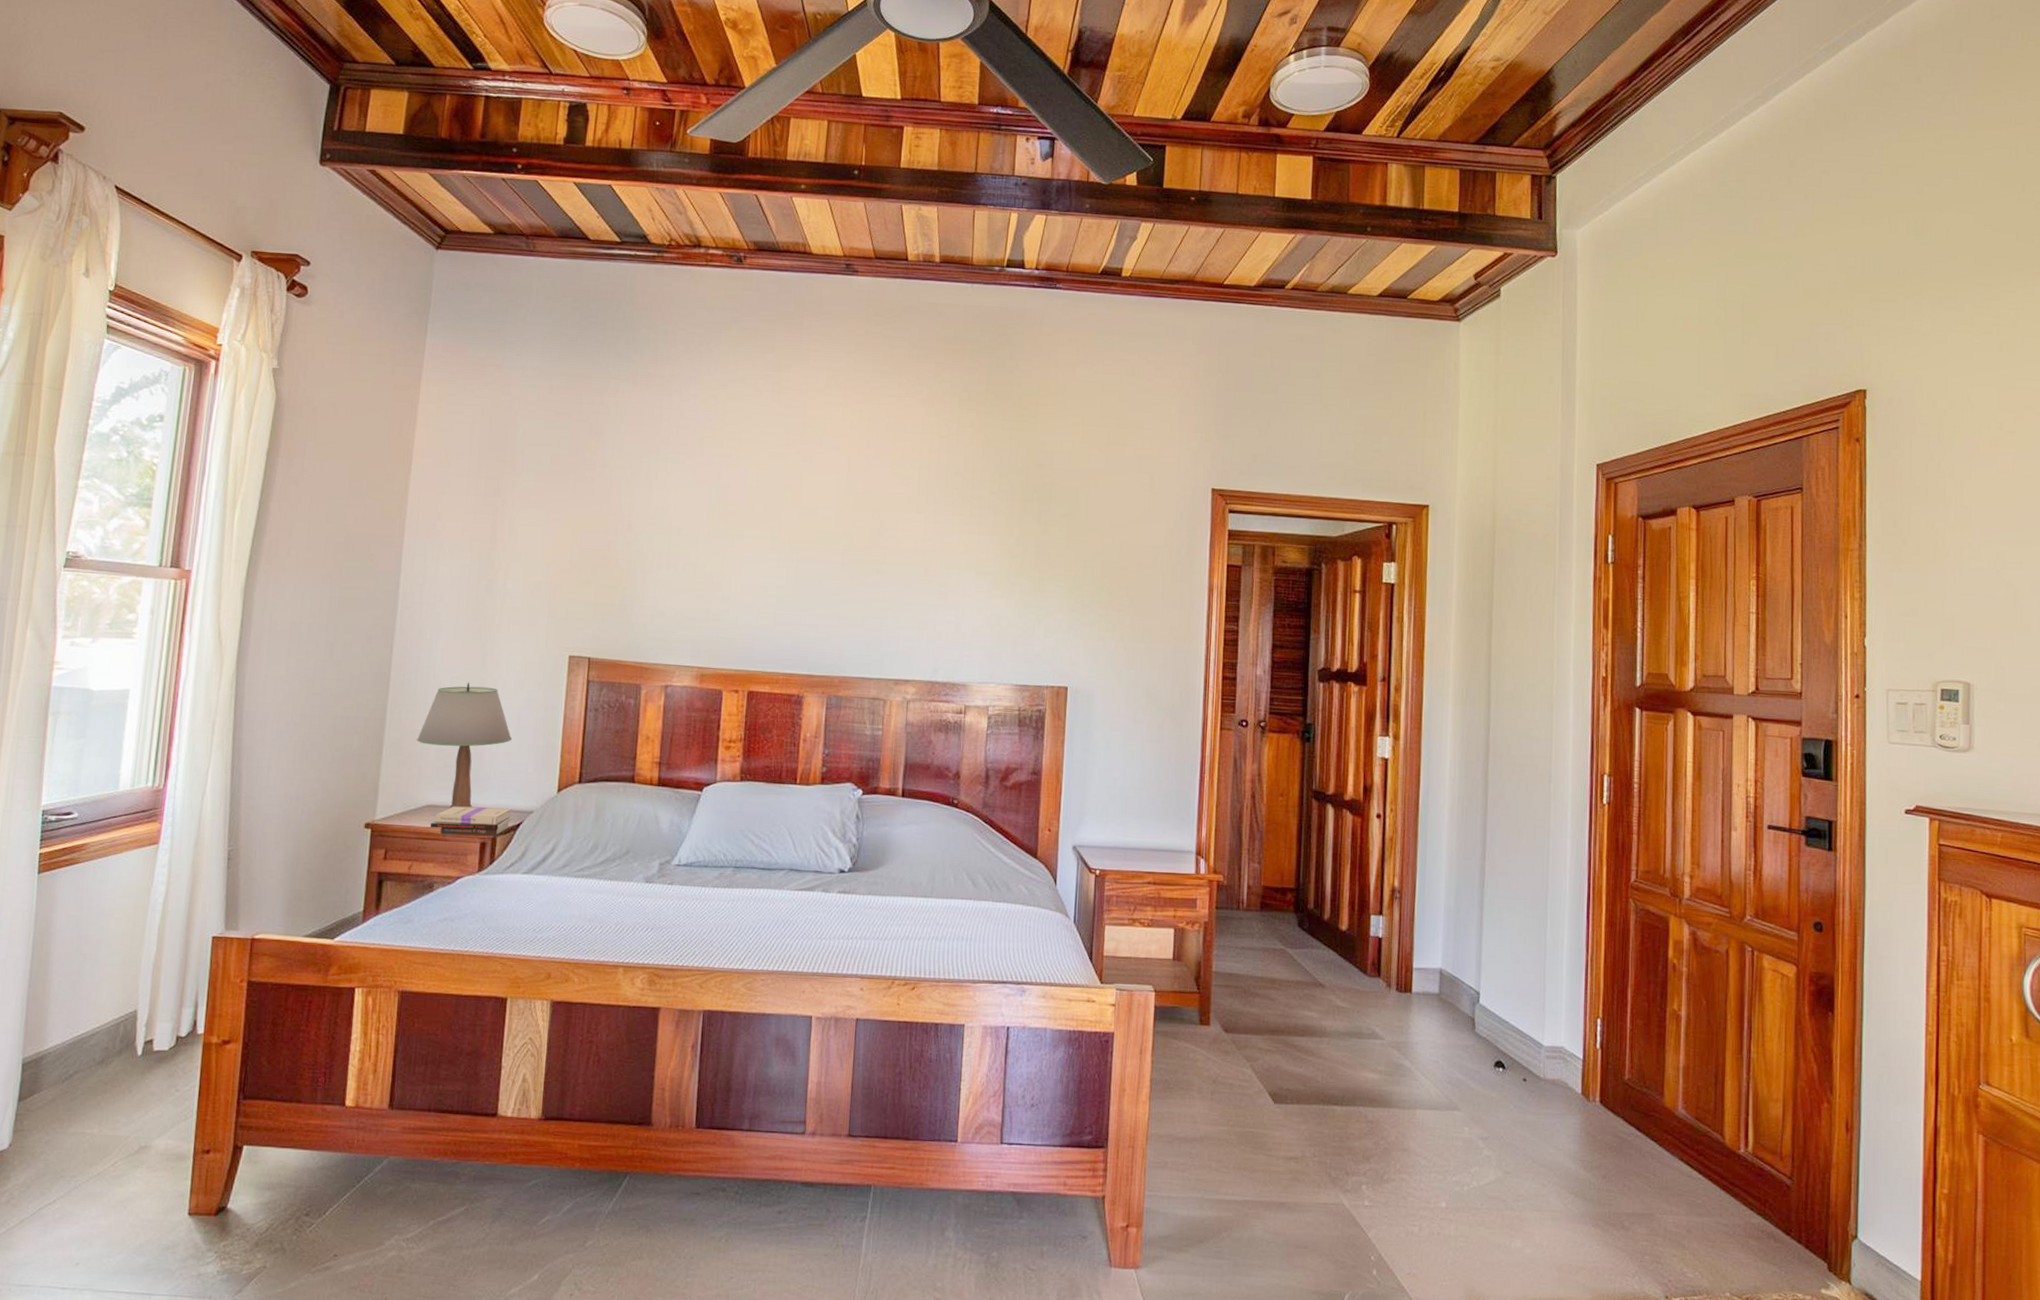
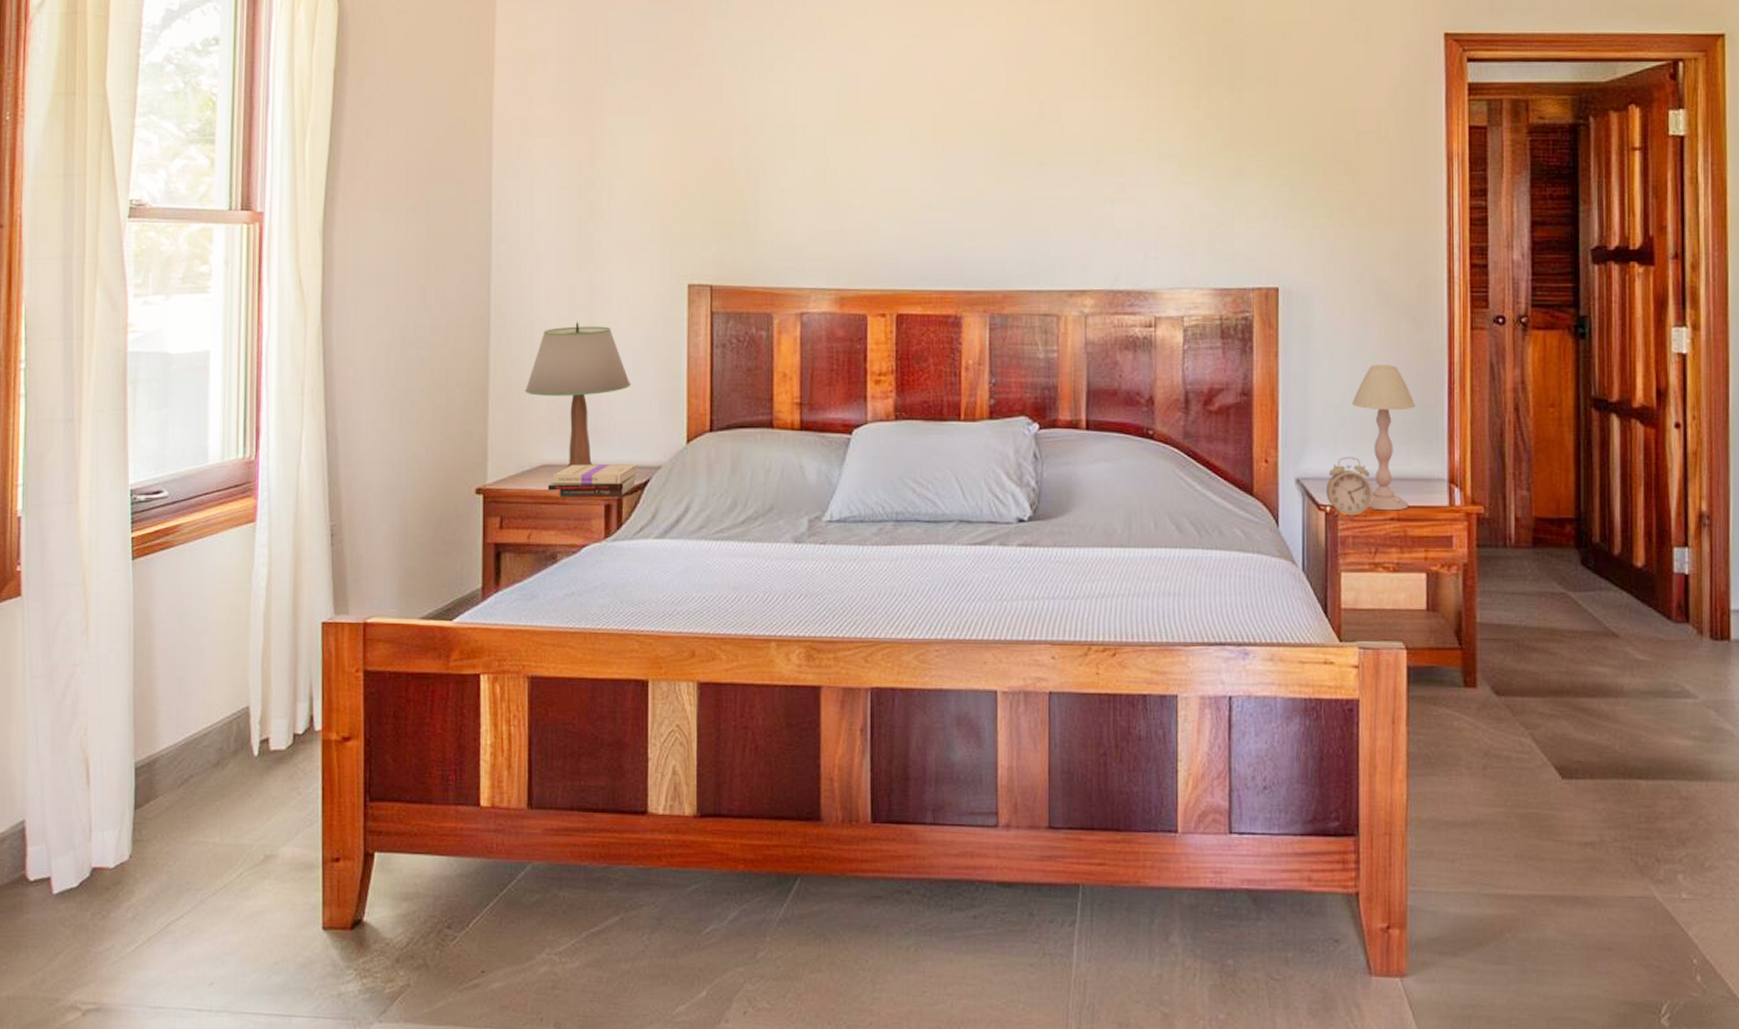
alarm clock: none [1097,829,1135,879] -> present [1327,457,1373,516]
table lamp: none [1121,755,1173,876] -> present [1351,365,1415,511]

